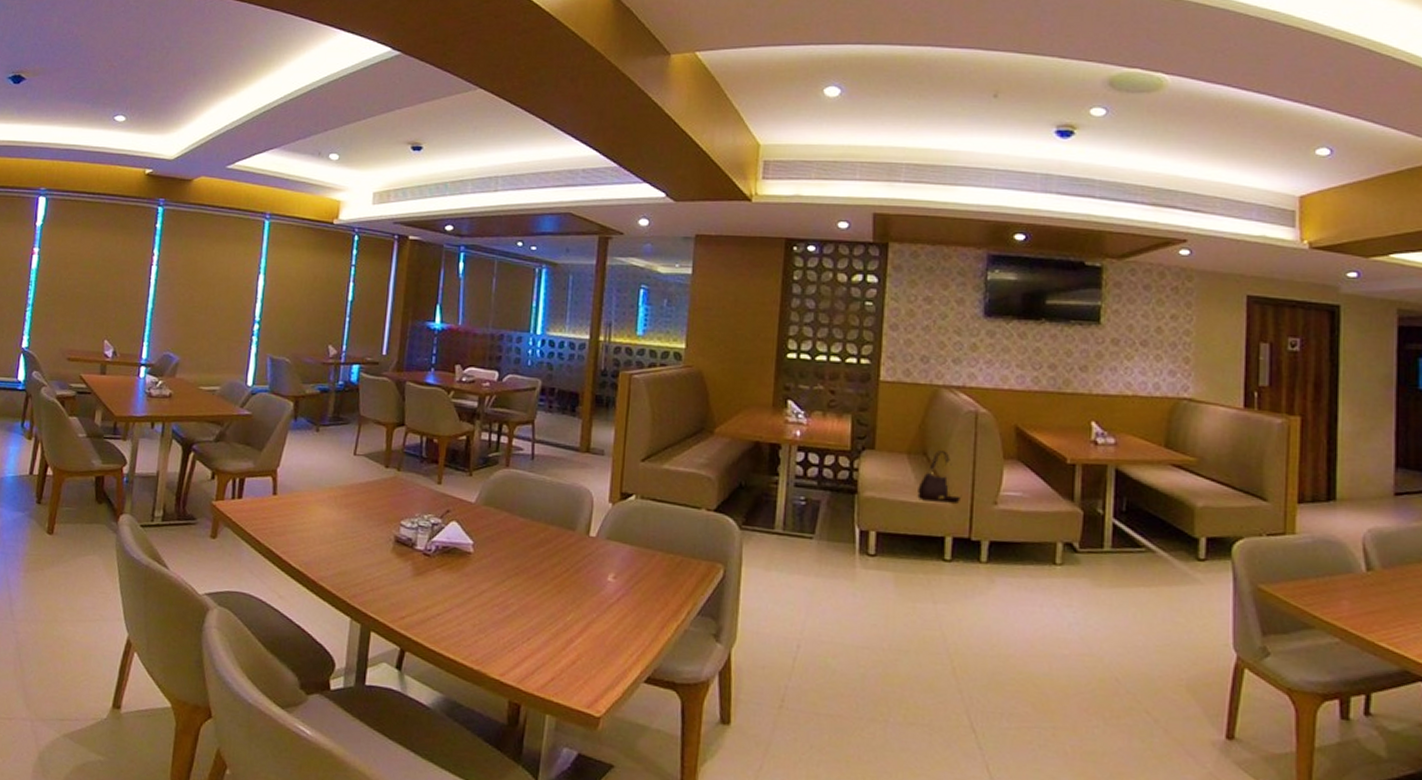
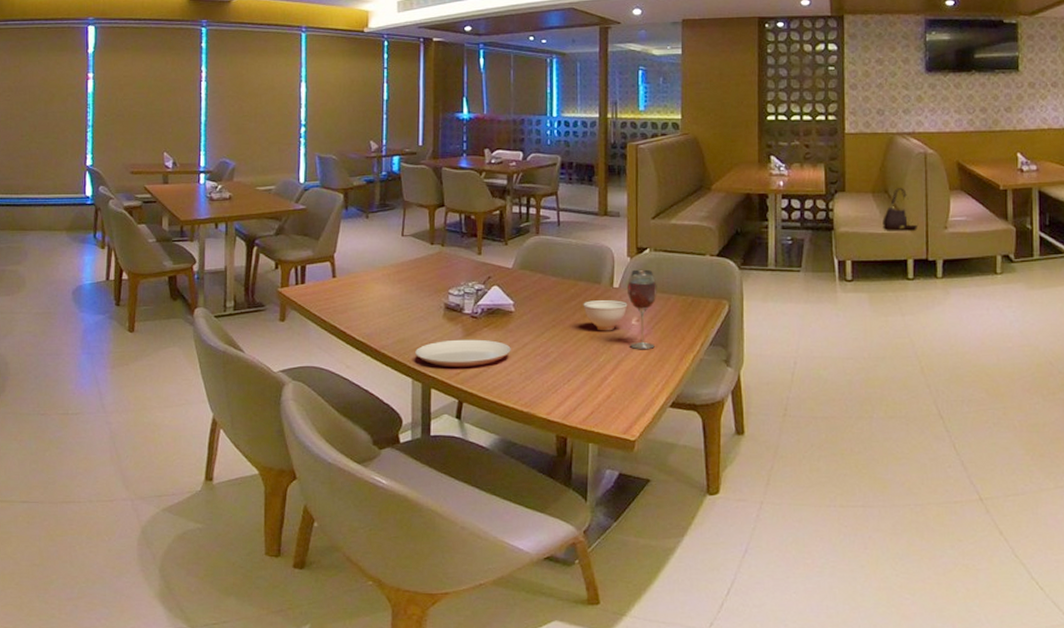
plate: none [357,578,466,611] -> present [415,339,511,367]
bowl: none [552,549,605,587] -> present [583,300,628,331]
wineglass: none [603,517,641,613] -> present [627,269,657,350]

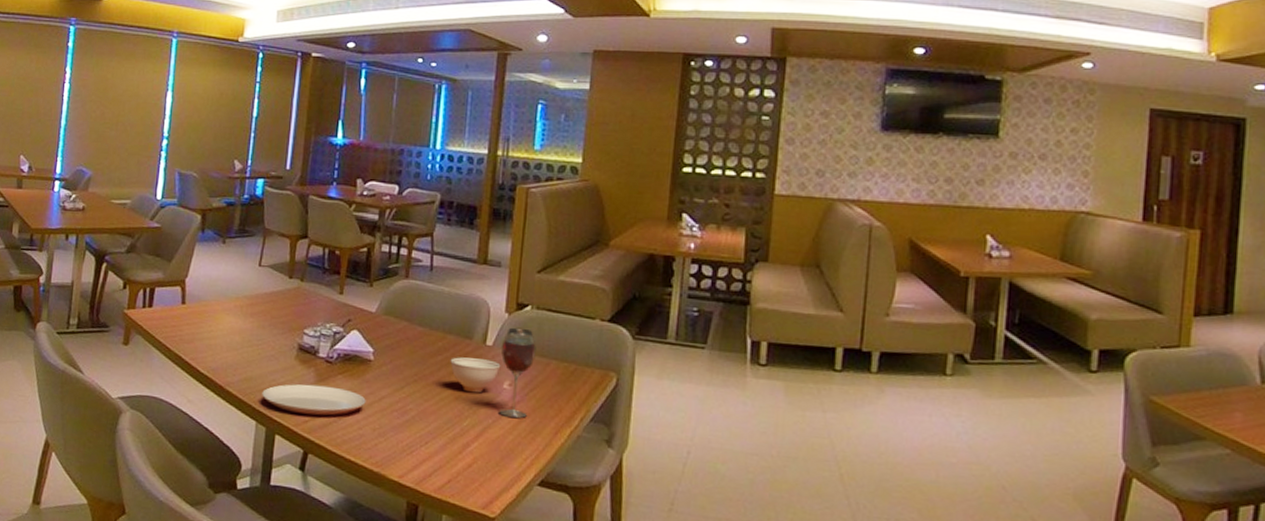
handbag: present [882,188,919,232] -> none [809,263,854,316]

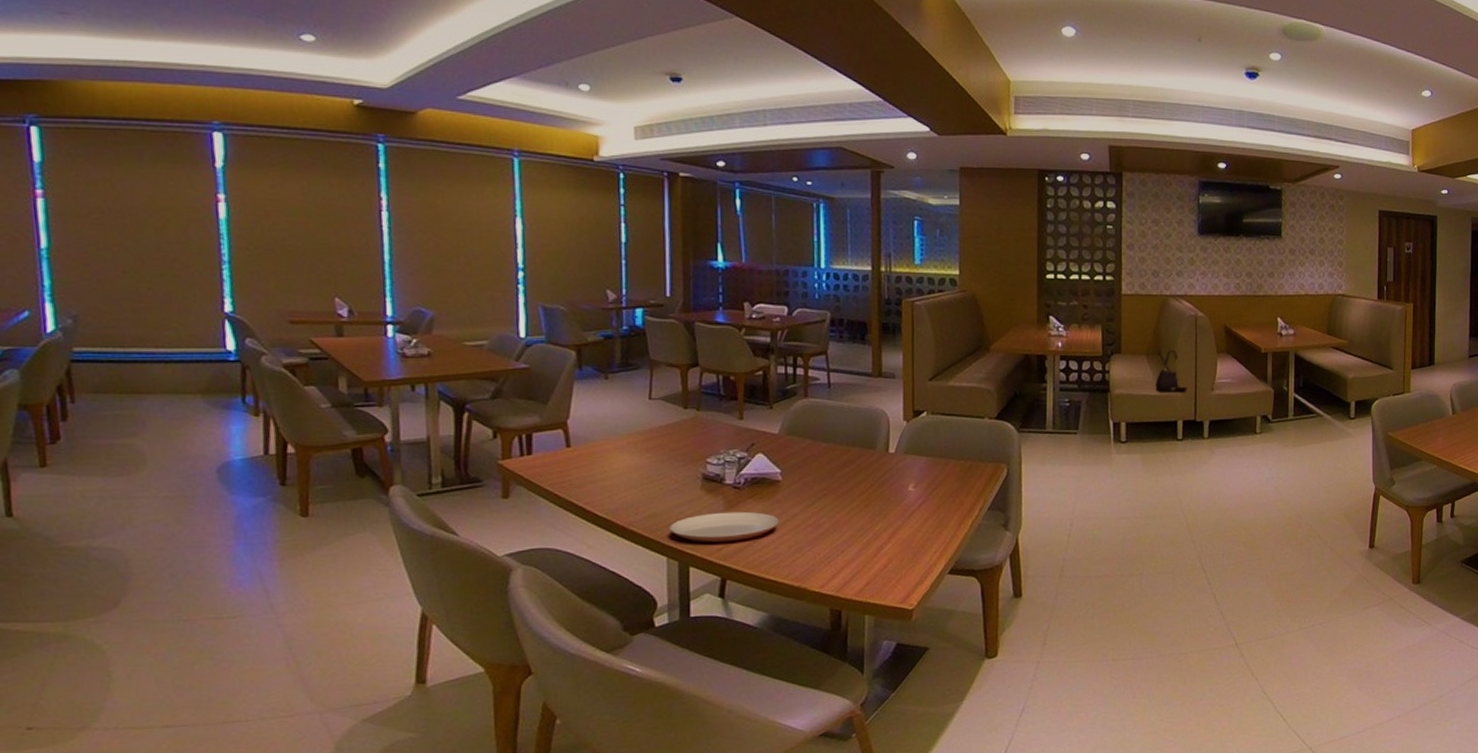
bowl: present [450,357,501,394] -> none [857,466,904,499]
wineglass: present [499,327,536,419] -> none [904,433,935,517]
handbag: none [809,263,854,316] -> present [1155,350,1188,394]

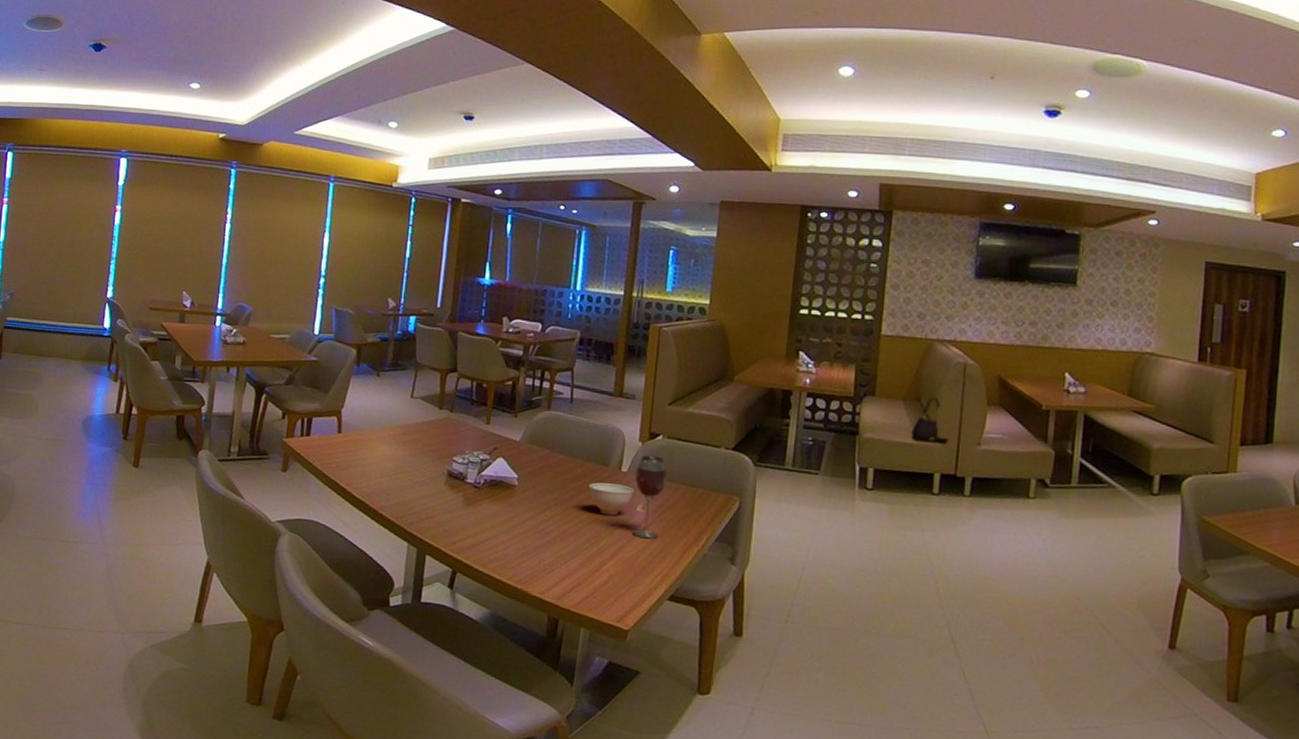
plate: present [670,511,779,543] -> none [413,508,511,537]
bowl: none [857,466,904,499] -> present [588,482,635,516]
wineglass: none [904,433,935,517] -> present [633,455,667,539]

